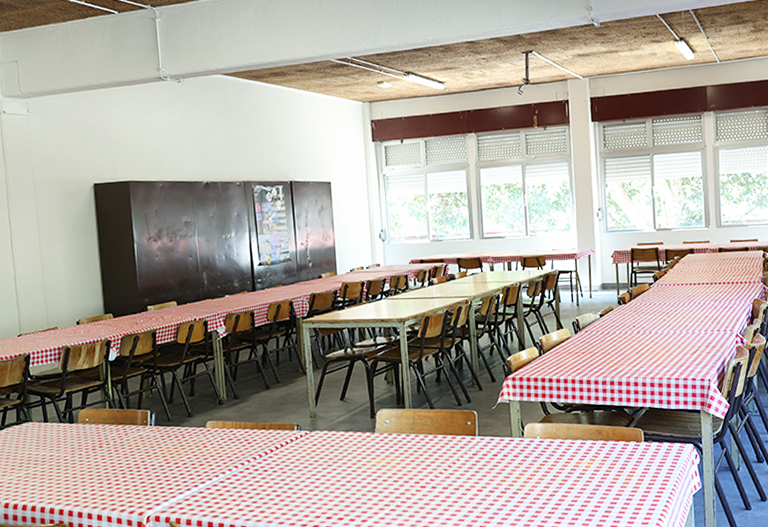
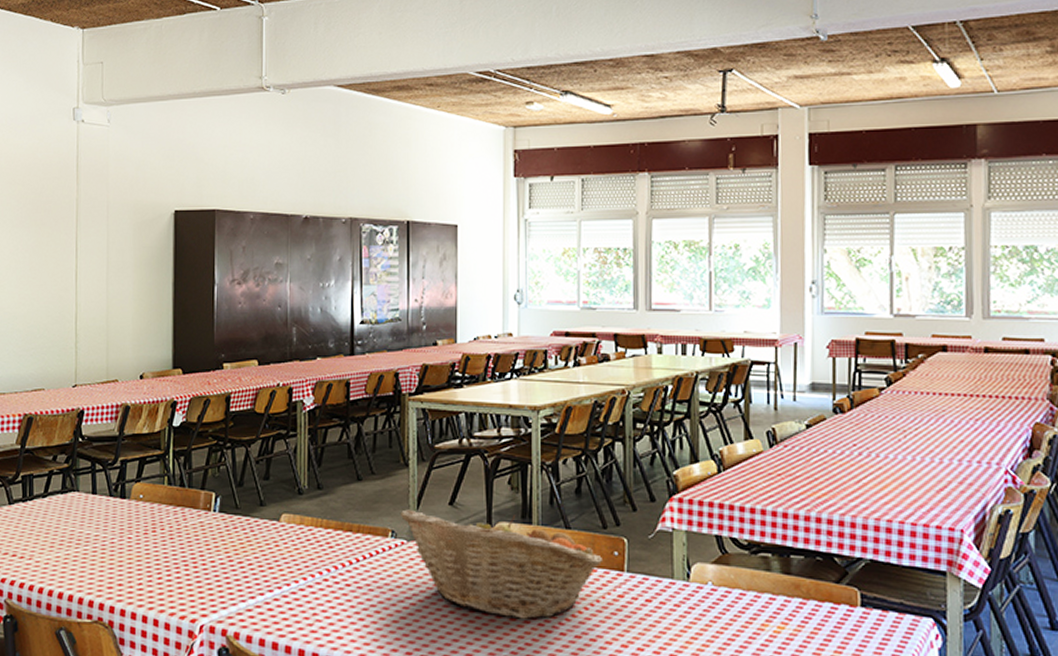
fruit basket: none [302,402,460,481] -> present [400,509,604,619]

